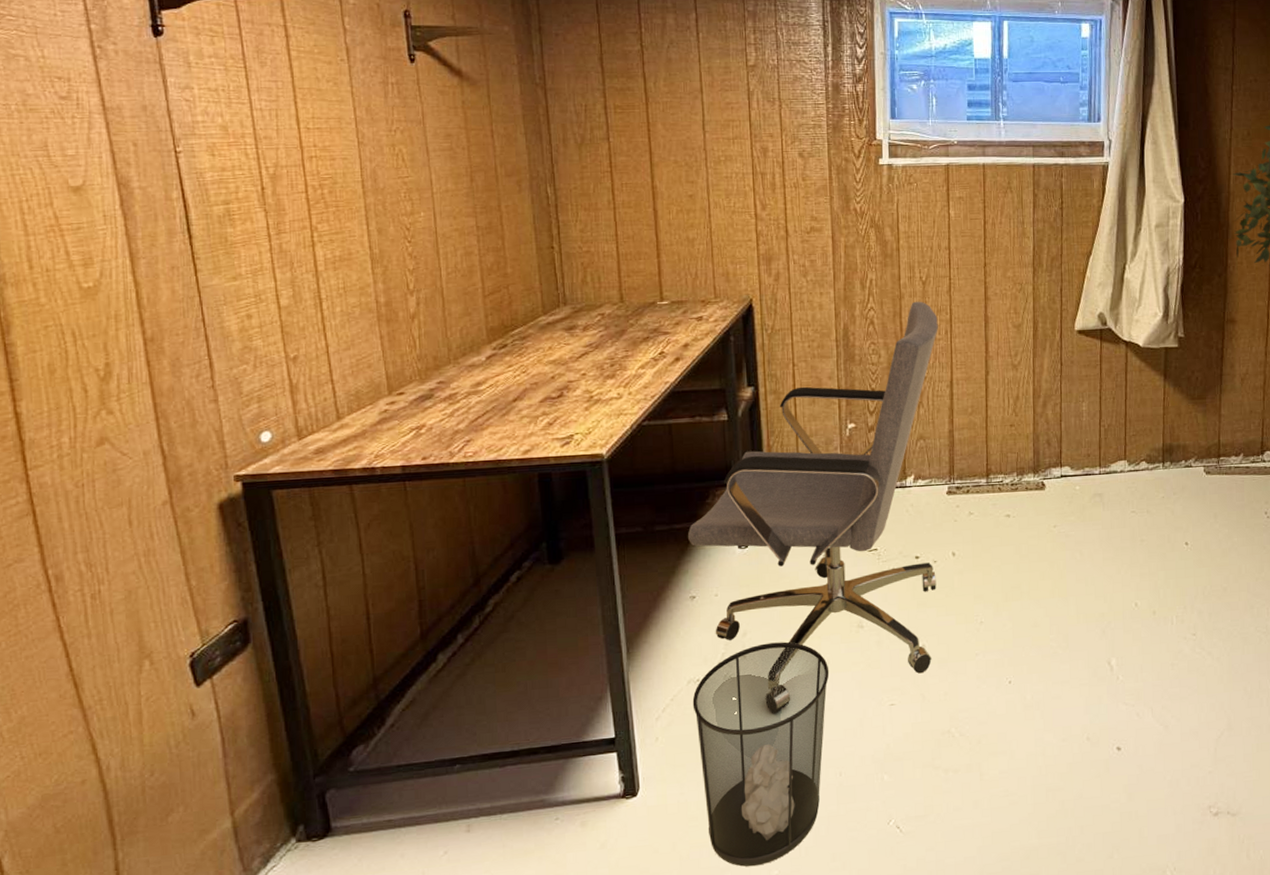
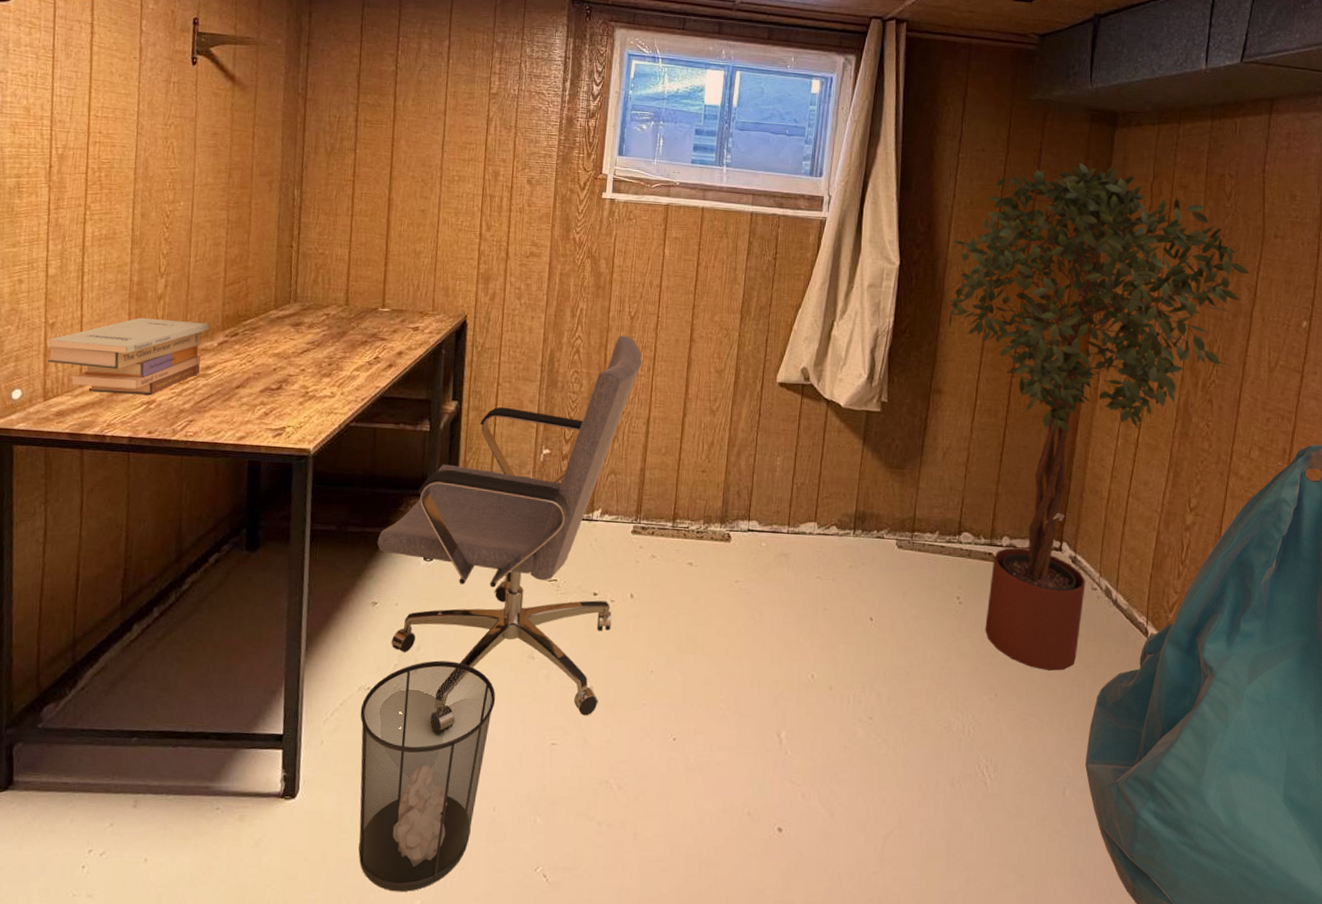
books: none [291,338,474,424] -> present [46,317,210,395]

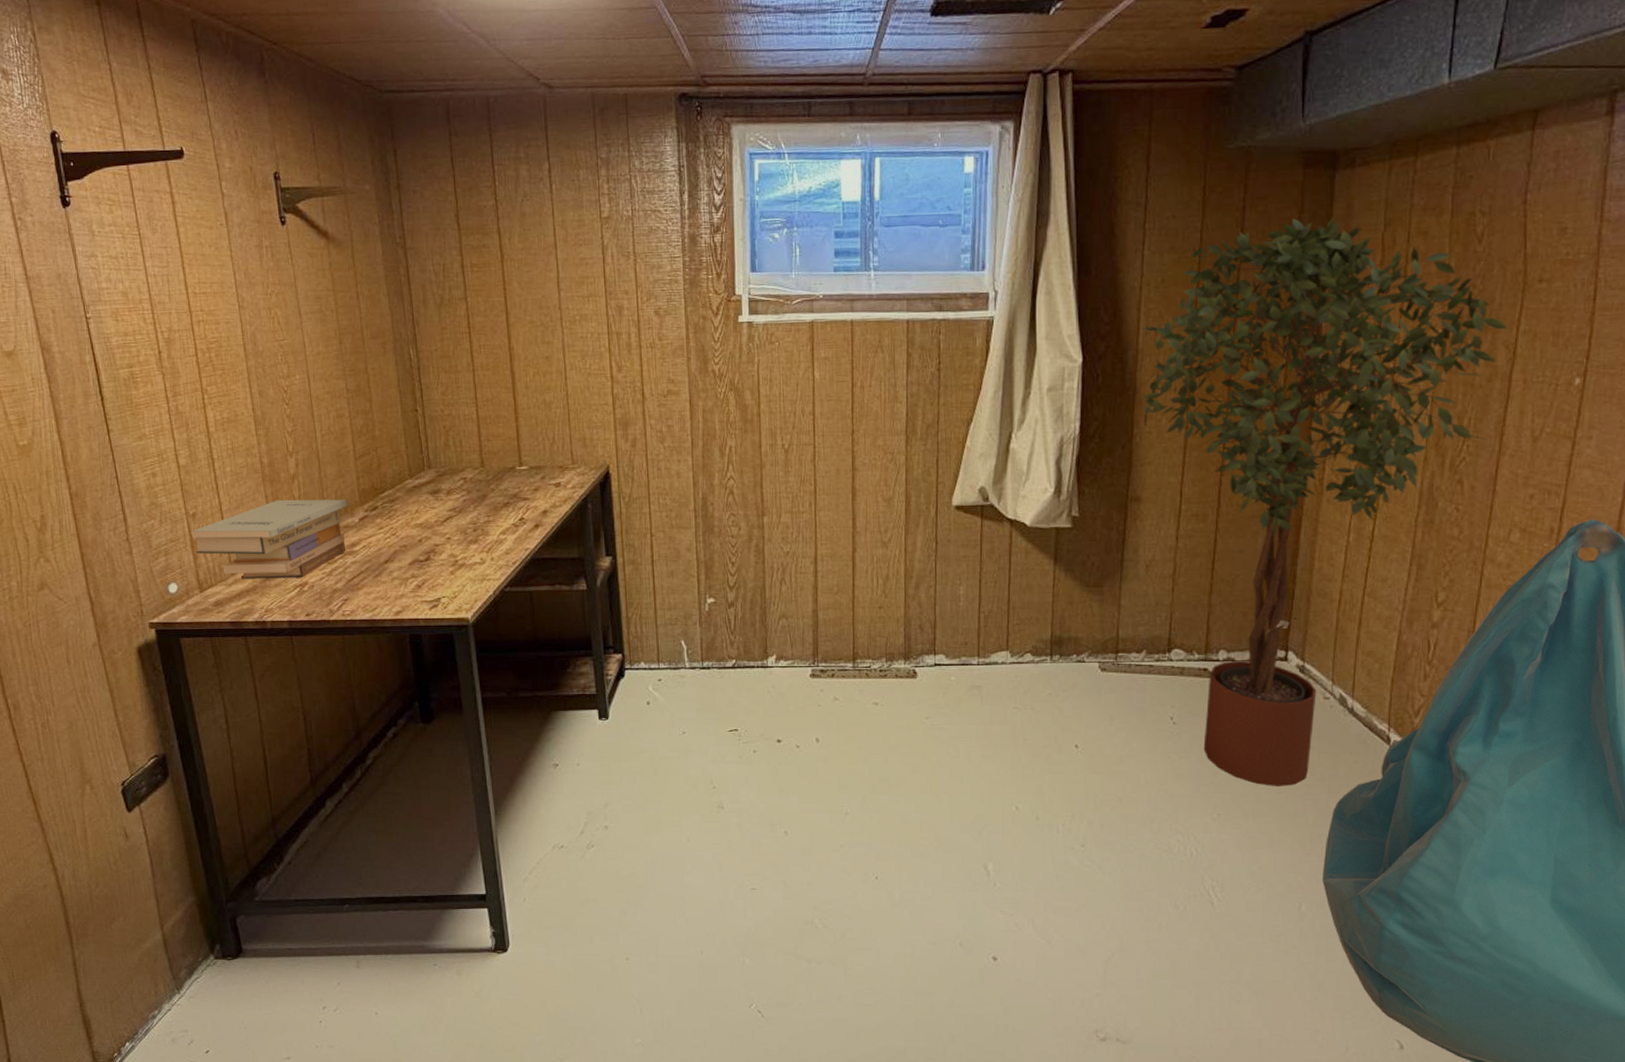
waste bin: present [358,660,496,892] -> none [557,816,690,1032]
office chair: present [377,335,642,735] -> none [549,470,802,887]

